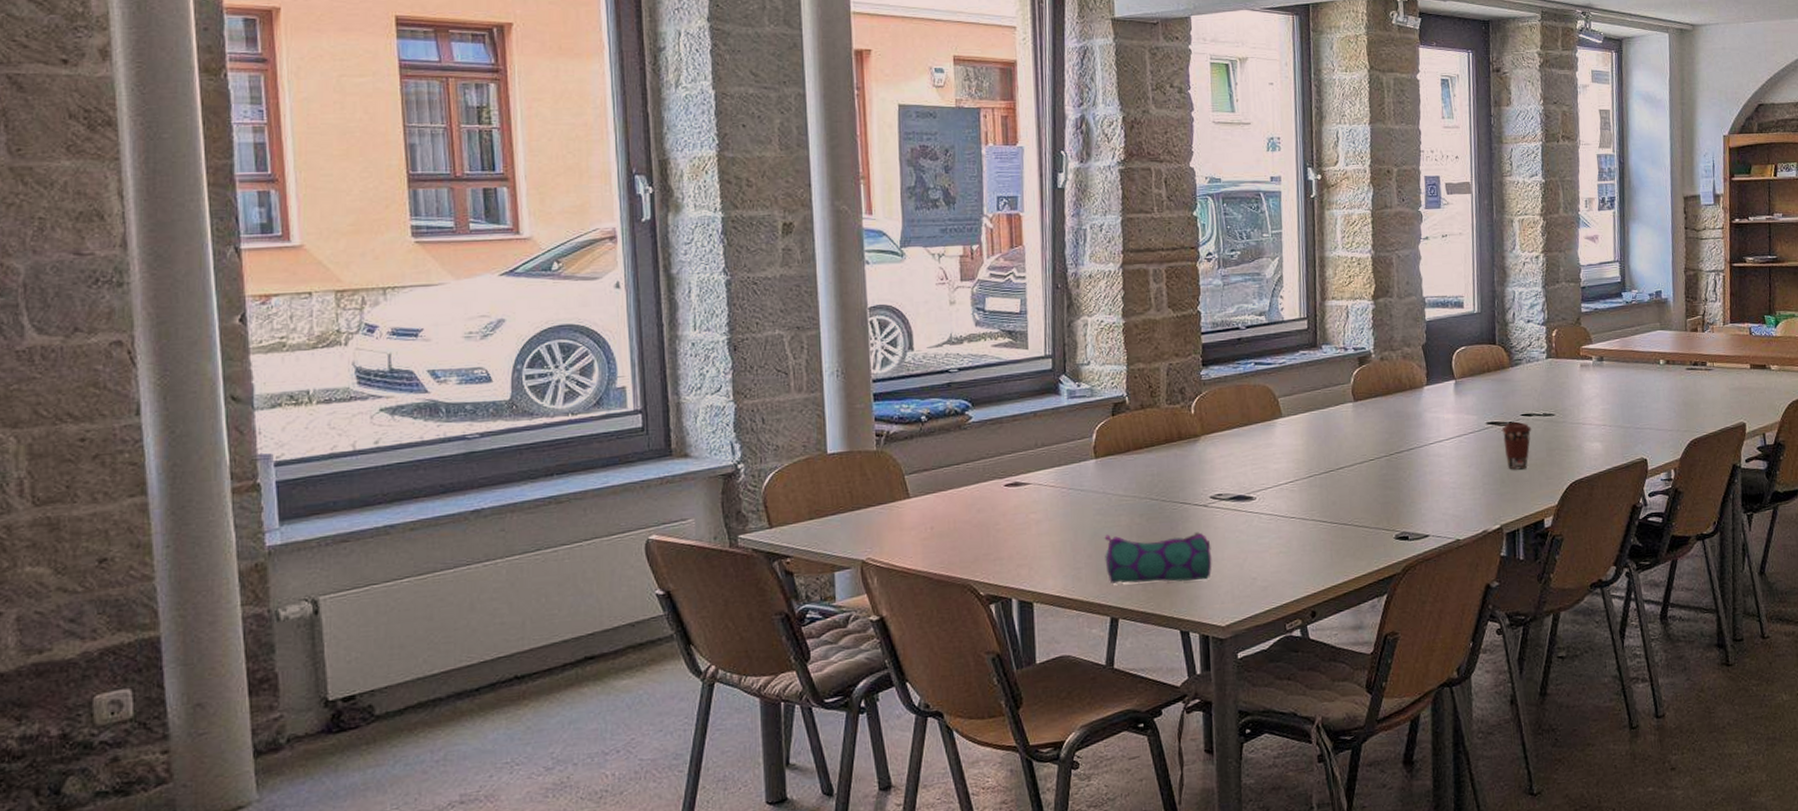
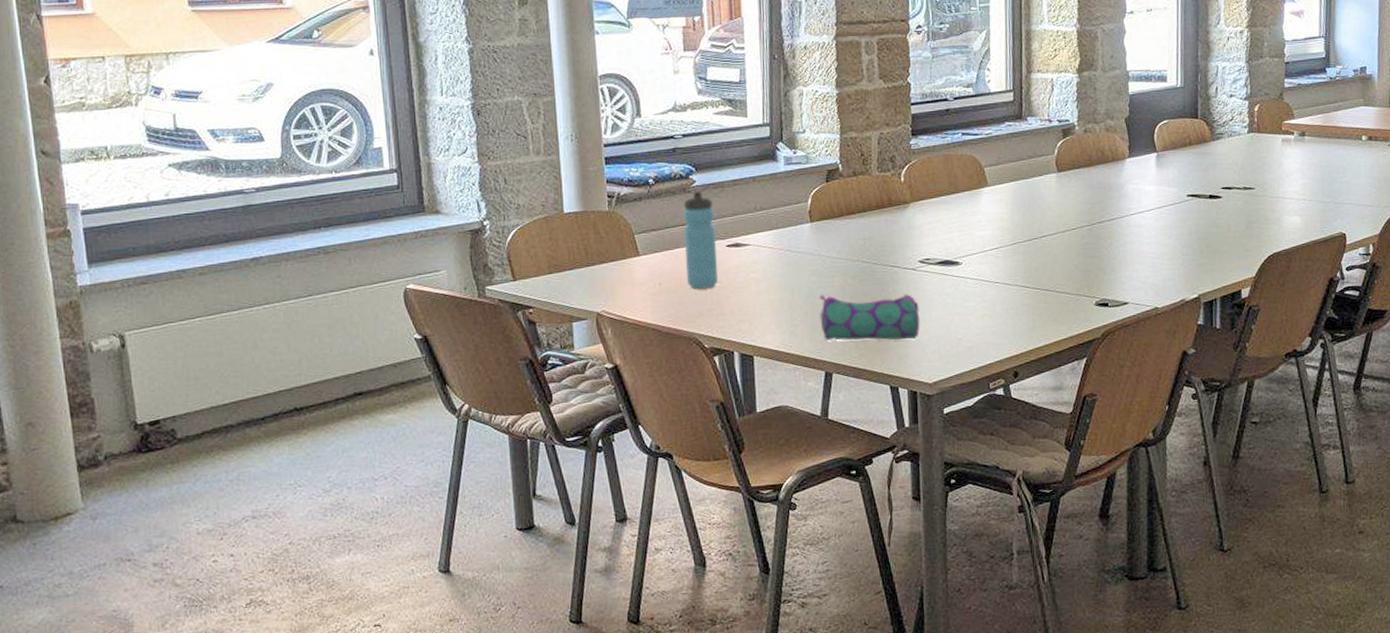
water bottle: none [958,427,995,532] -> present [683,190,718,289]
coffee cup: present [1501,422,1532,470] -> none [1201,195,1232,242]

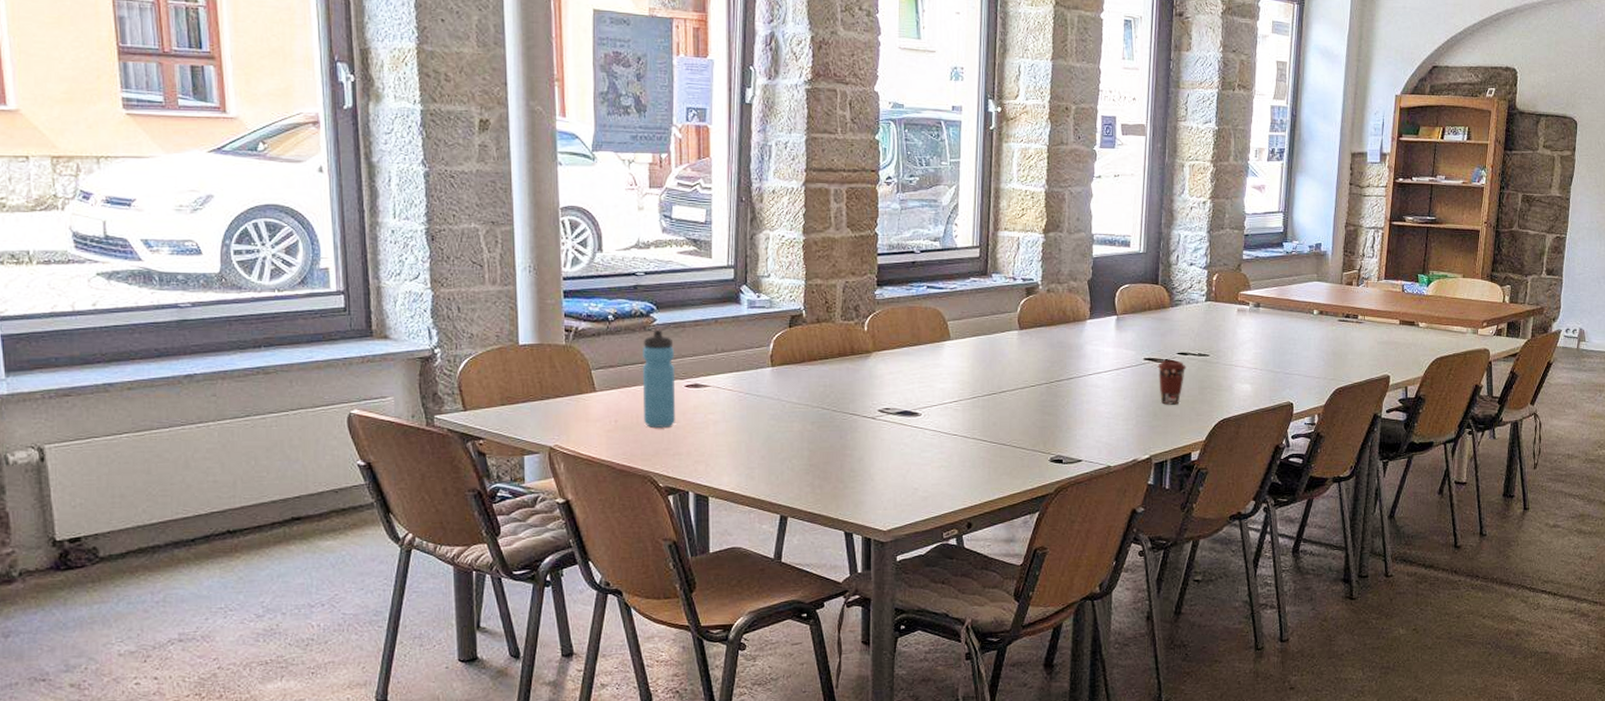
pencil case: present [819,294,920,341] -> none [777,438,877,487]
coffee cup: none [1201,195,1232,242] -> present [1157,360,1186,405]

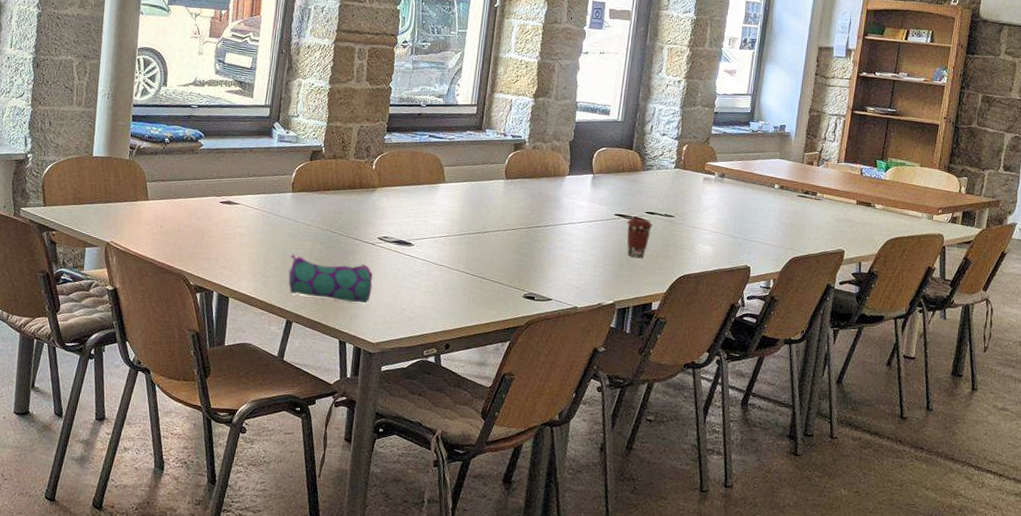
water bottle: present [642,329,675,428] -> none [184,153,215,235]
pencil case: none [777,438,877,487] -> present [288,254,373,304]

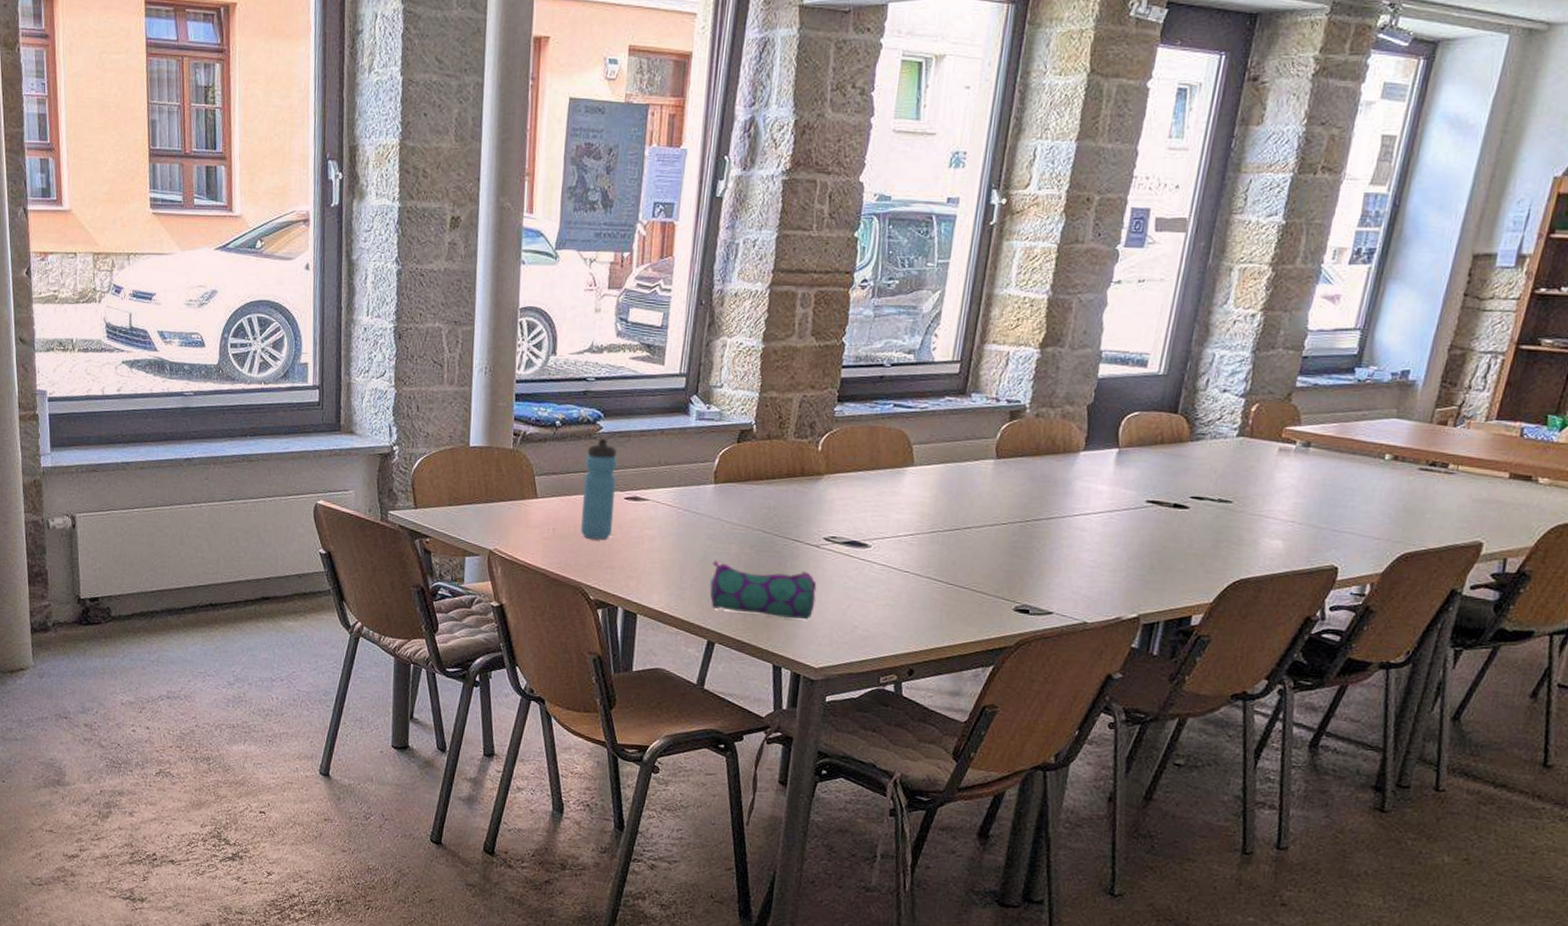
water bottle: none [184,153,215,235] -> present [581,437,617,540]
coffee cup: present [626,217,653,258] -> none [1160,504,1200,558]

